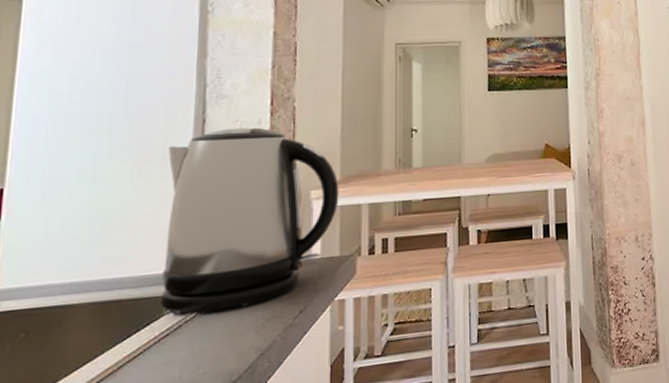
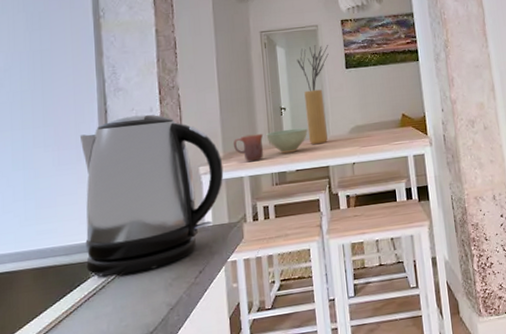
mug: none [353,156,390,188] -> present [233,133,264,162]
bowl: none [392,152,440,180] -> present [266,127,308,154]
vase: none [434,63,471,172] -> present [297,45,329,145]

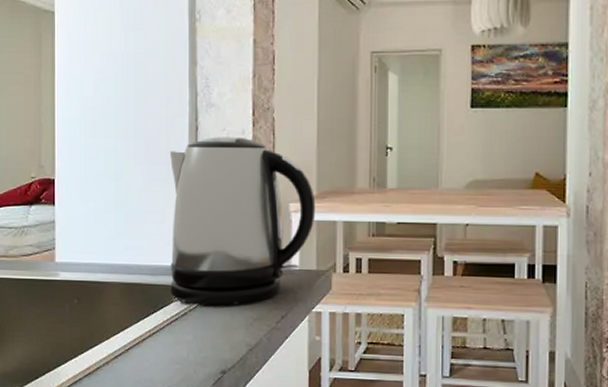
mug: present [233,133,264,162] -> none [328,174,364,206]
bowl: present [266,127,308,154] -> none [367,173,416,201]
vase: present [297,45,329,145] -> none [411,74,453,196]

